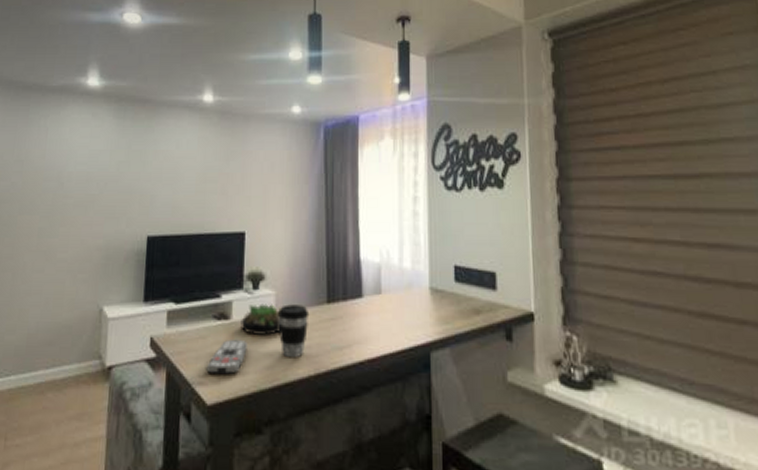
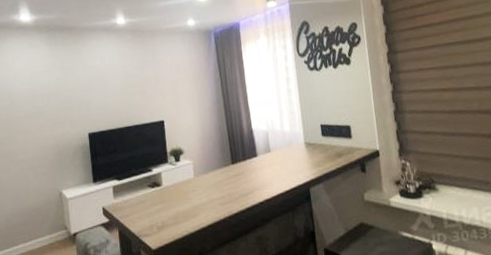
remote control: present [206,339,247,375] -> none [148,199,177,228]
succulent plant: present [241,304,281,337] -> none [169,170,200,195]
coffee cup: present [277,304,310,358] -> none [196,168,220,207]

